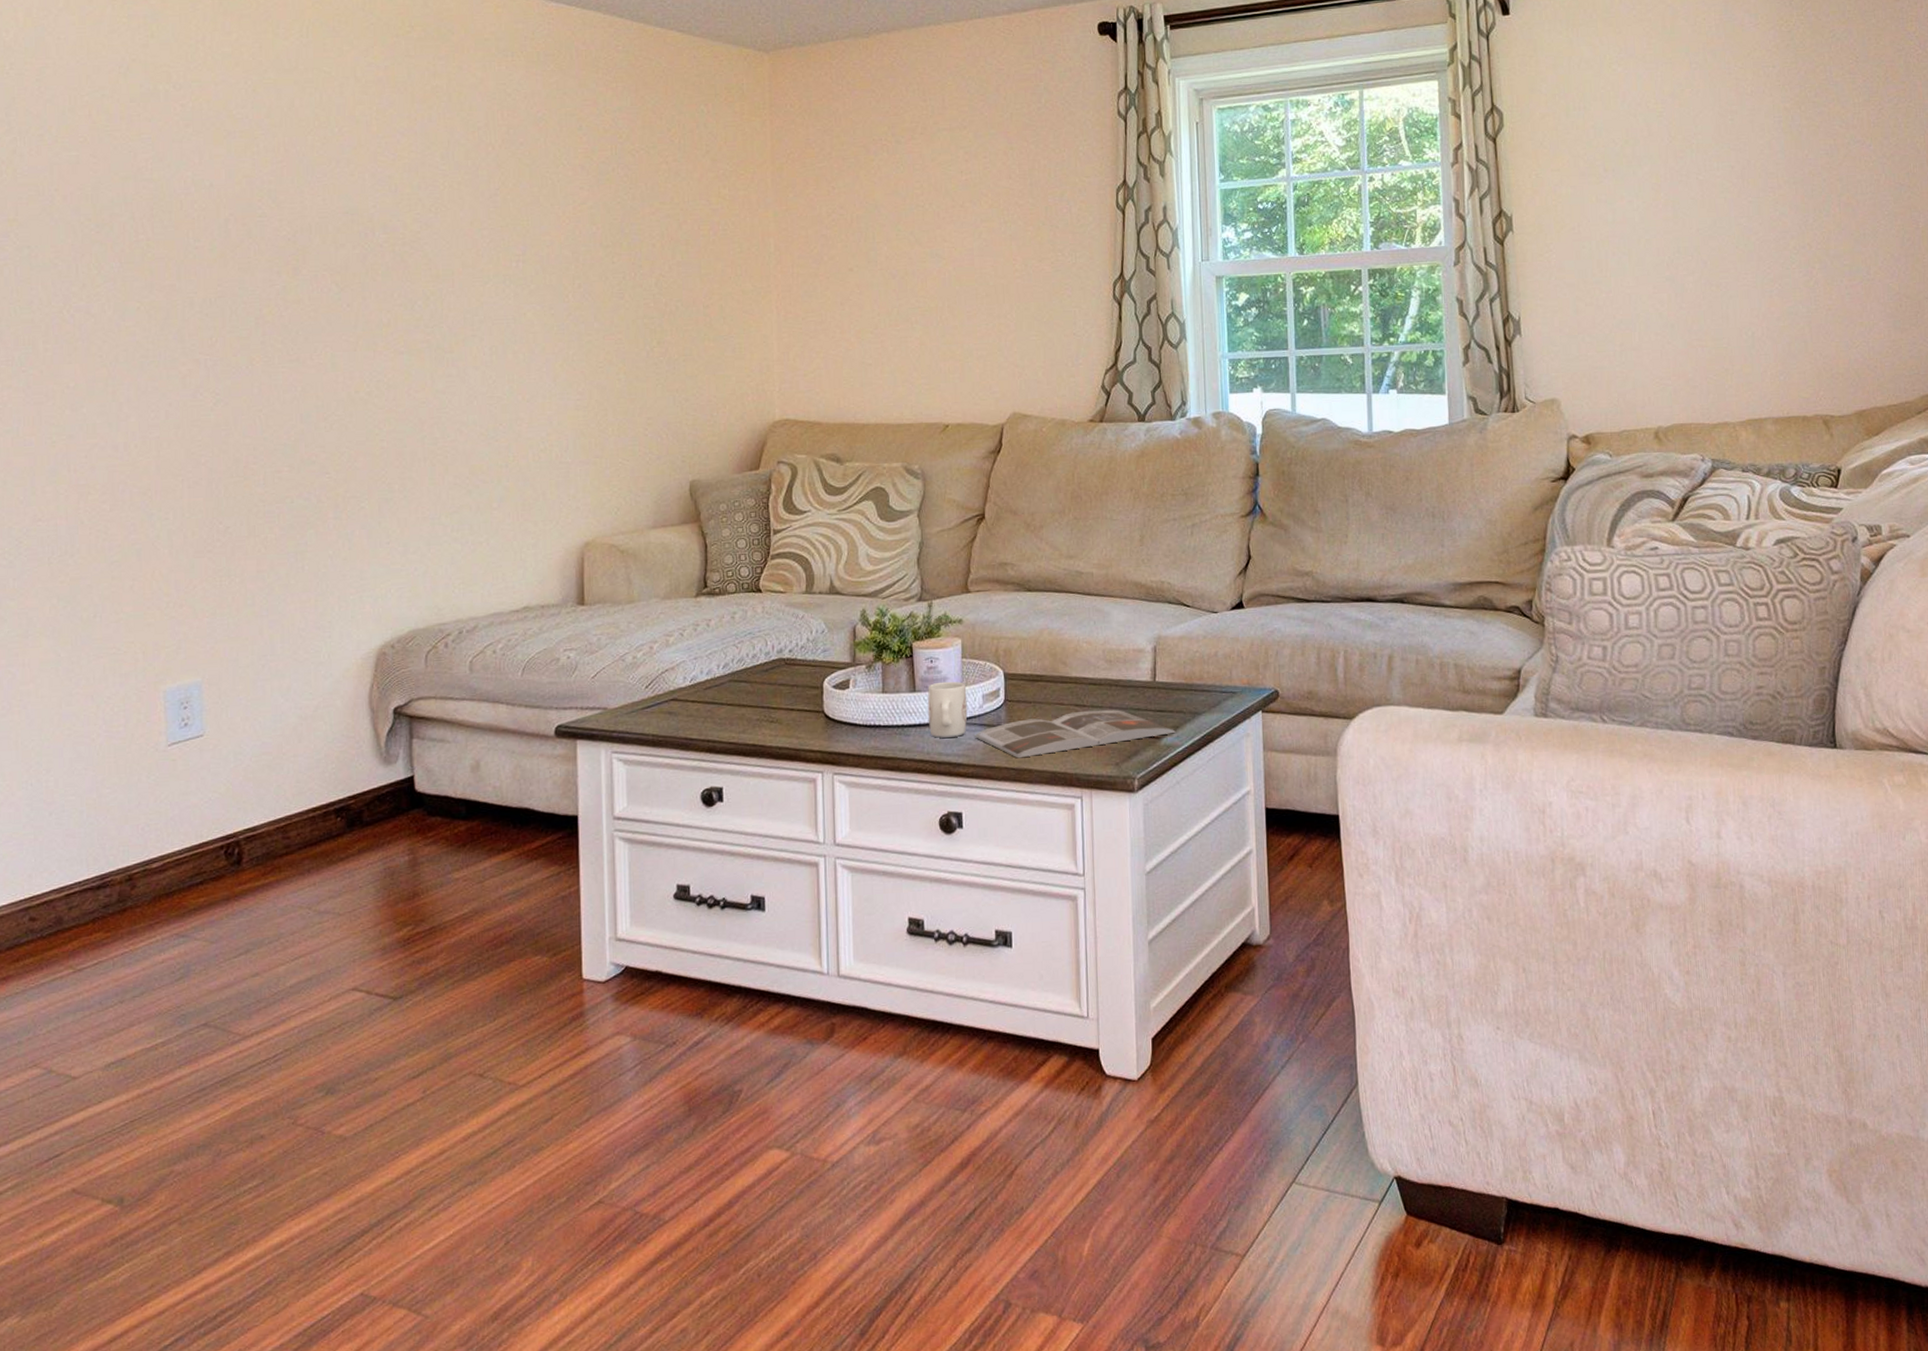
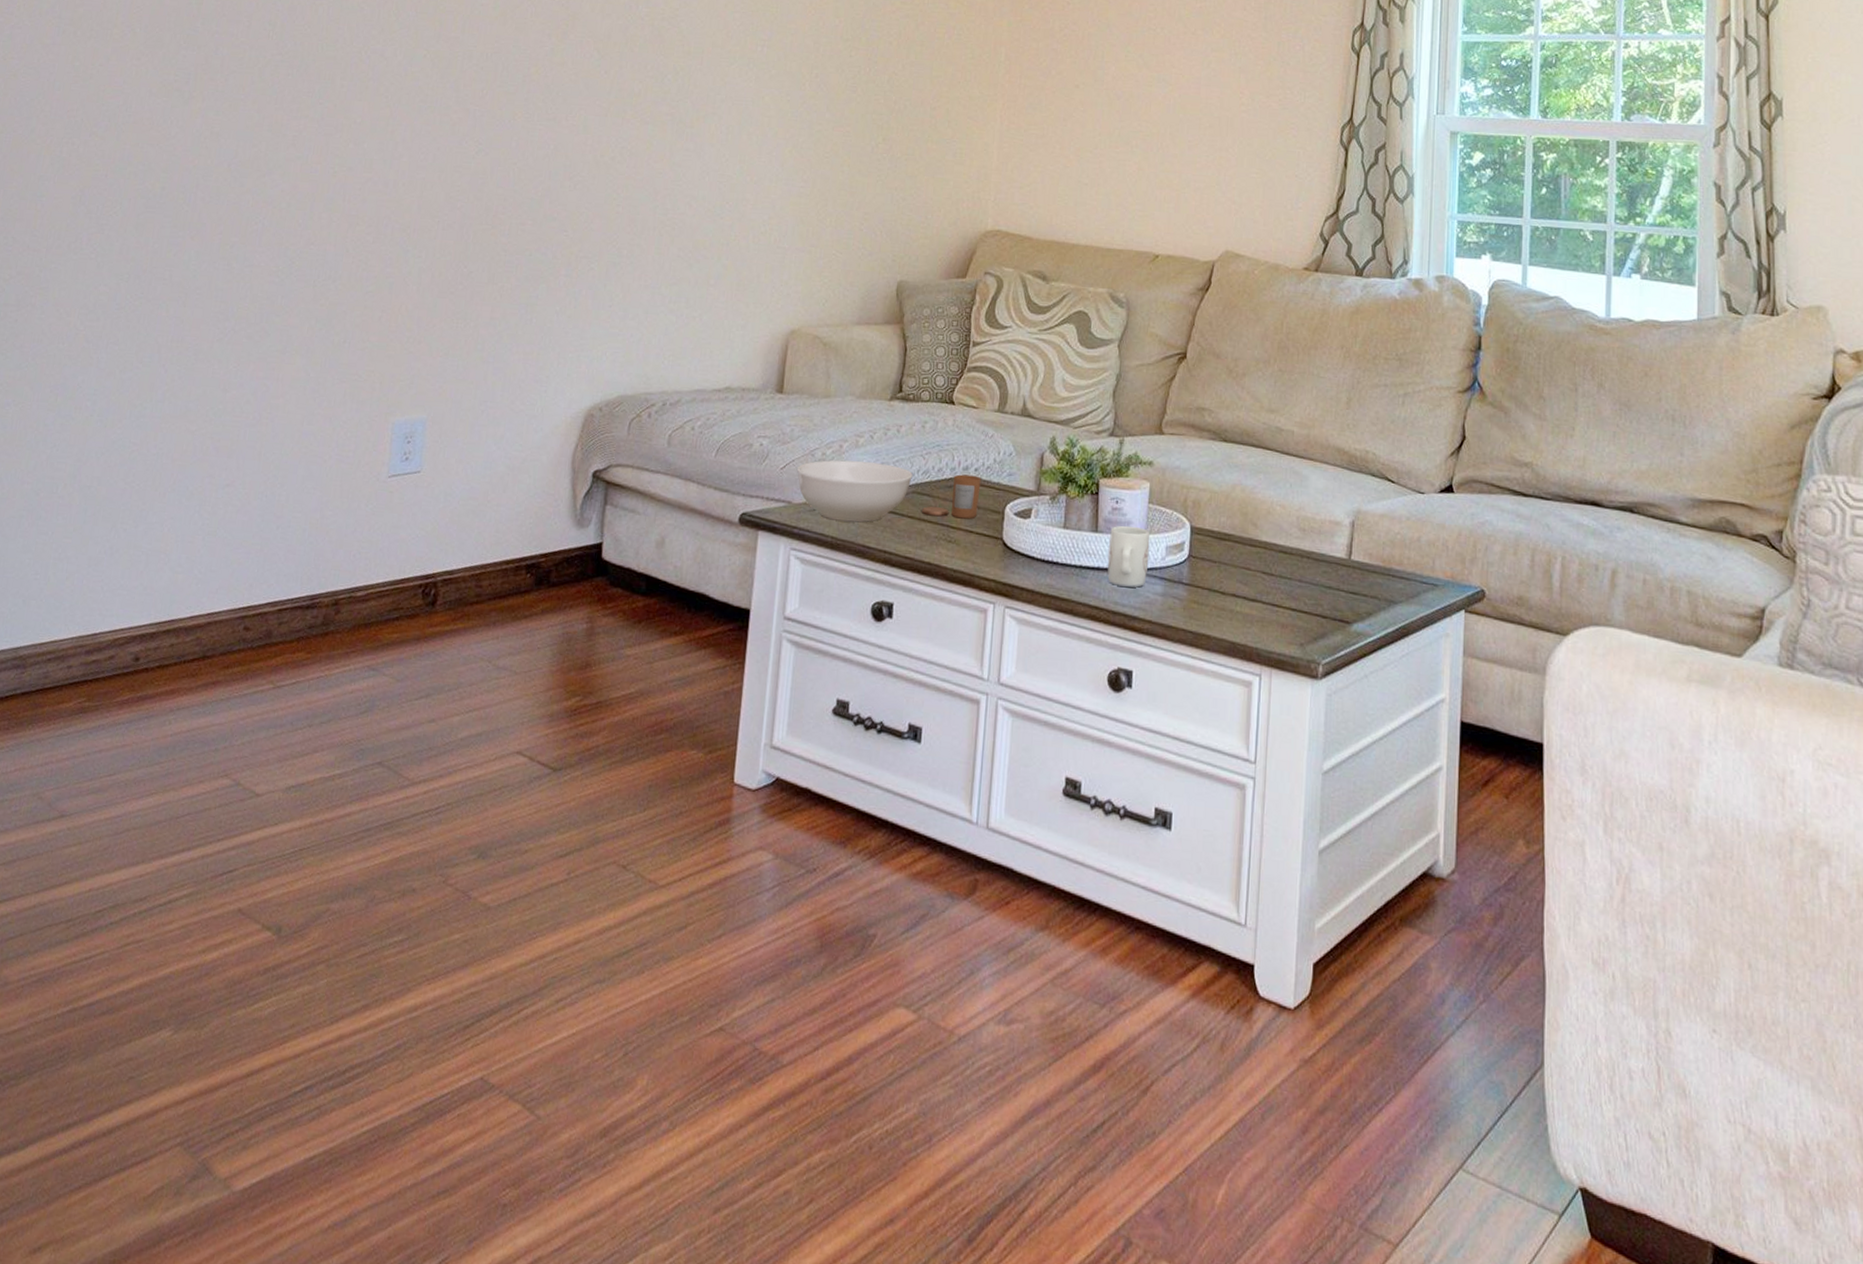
bowl: none [609,658,727,719] -> present [797,460,913,523]
candle: none [740,656,797,702] -> present [921,474,981,521]
magazine: present [975,709,1176,759] -> none [1154,579,1368,622]

